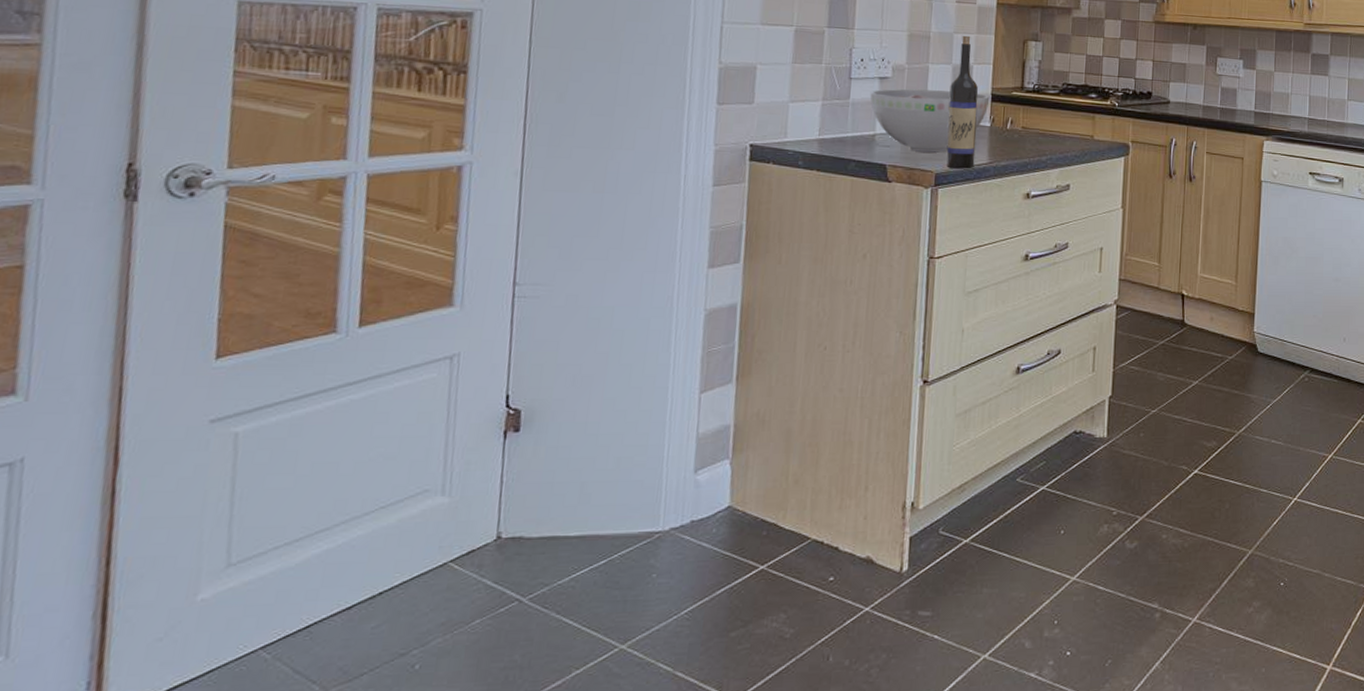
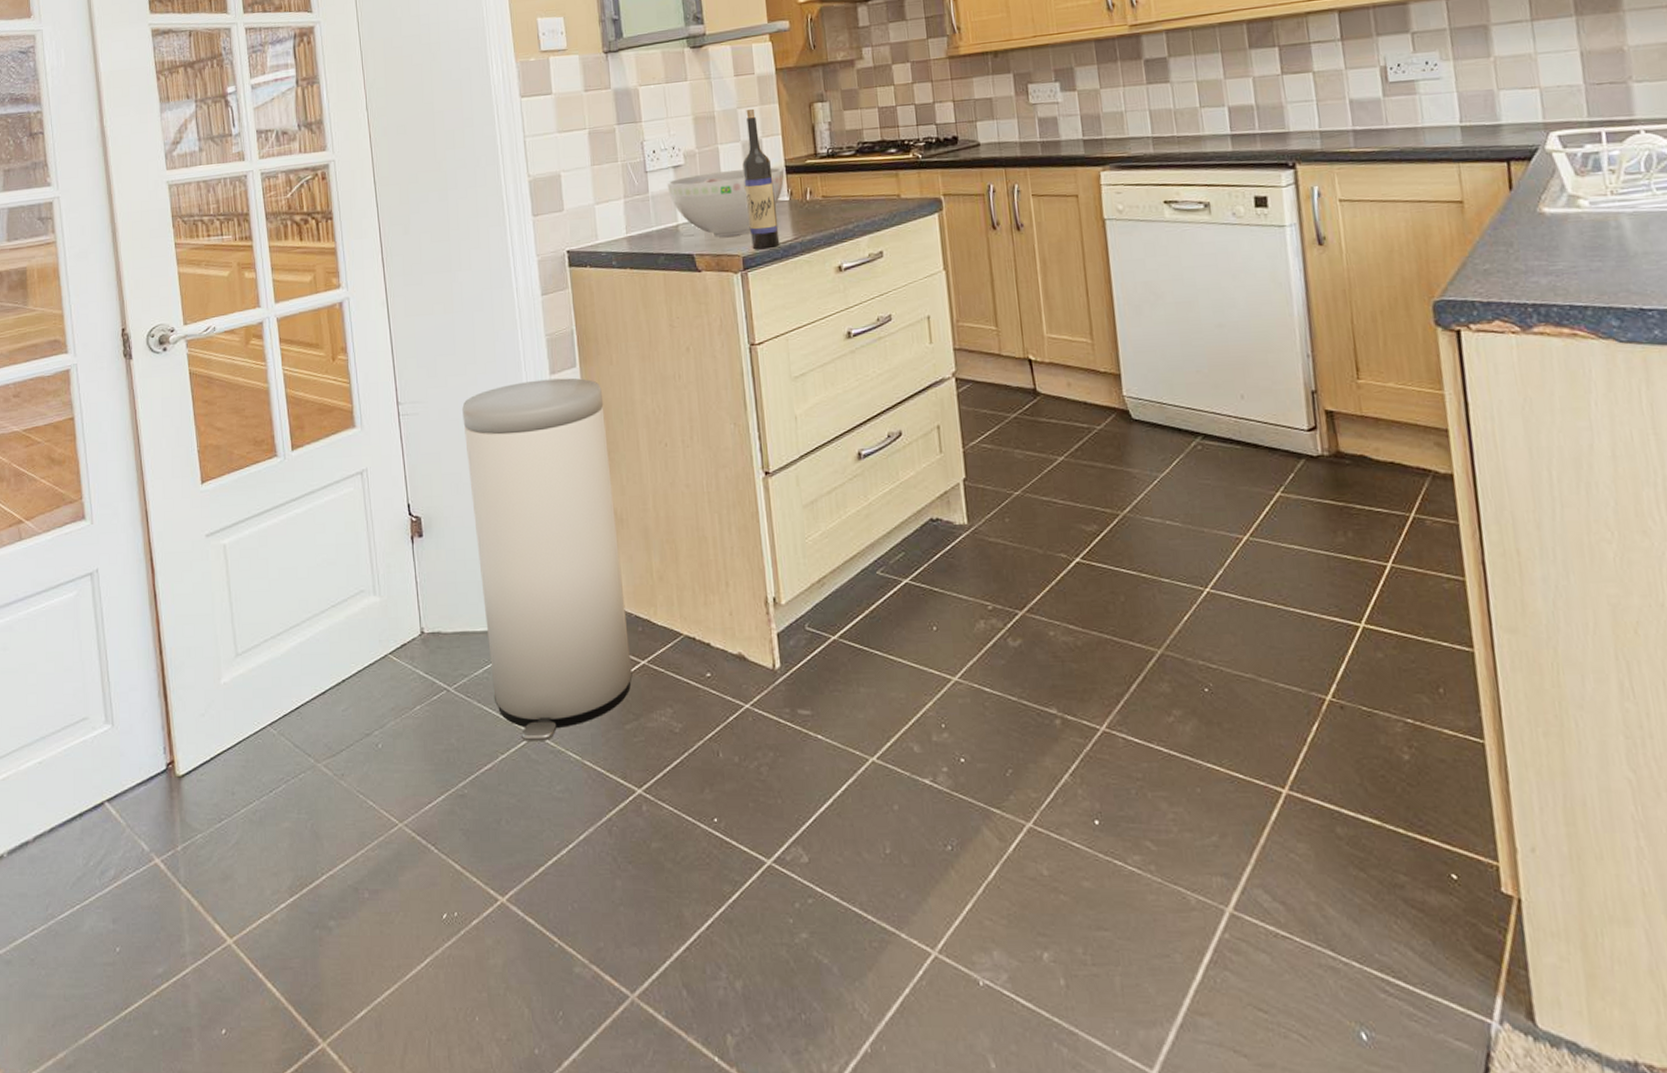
pedal bin: none [578,272,765,654] -> present [462,378,633,741]

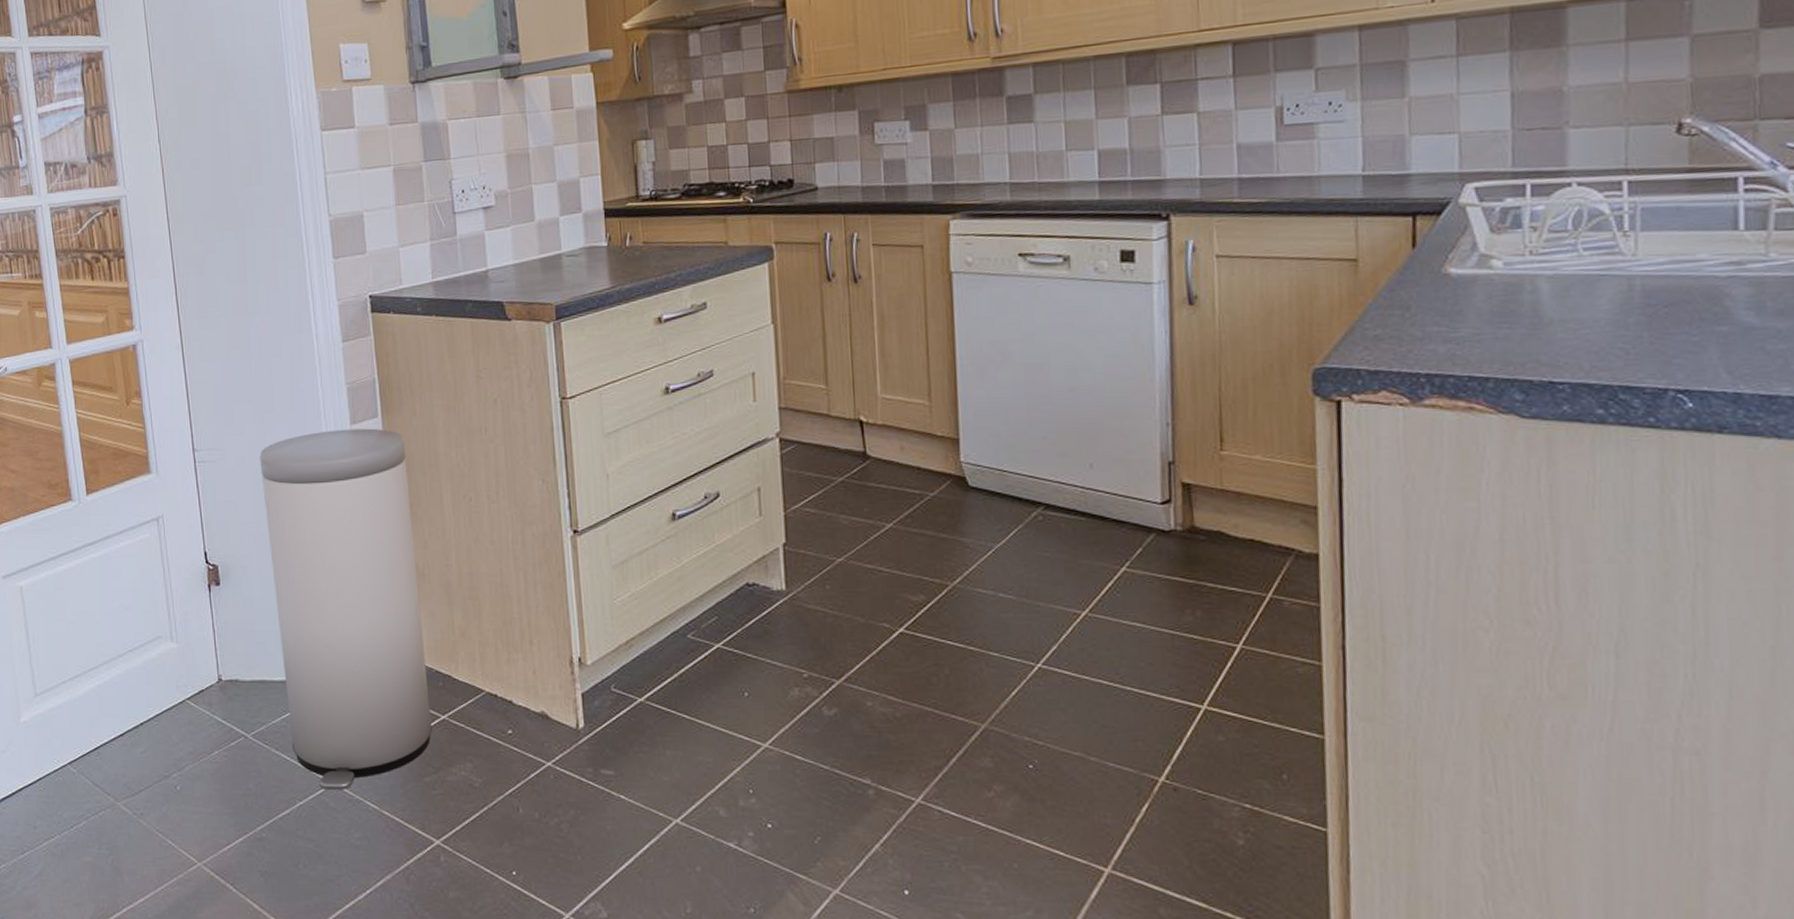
bowl: present [666,167,784,237] -> none [476,210,602,284]
wine bottle: present [742,108,780,250] -> none [558,145,596,299]

